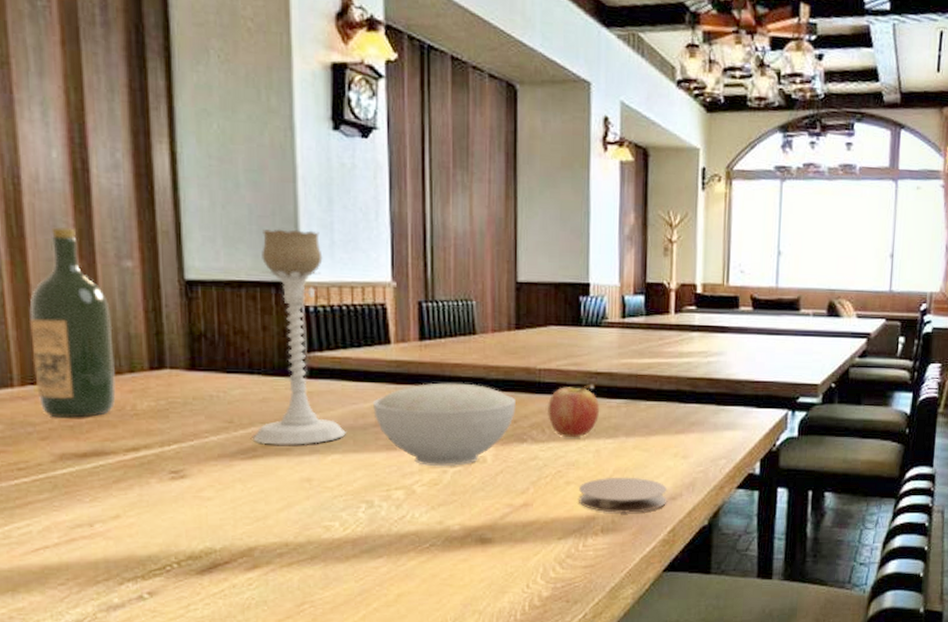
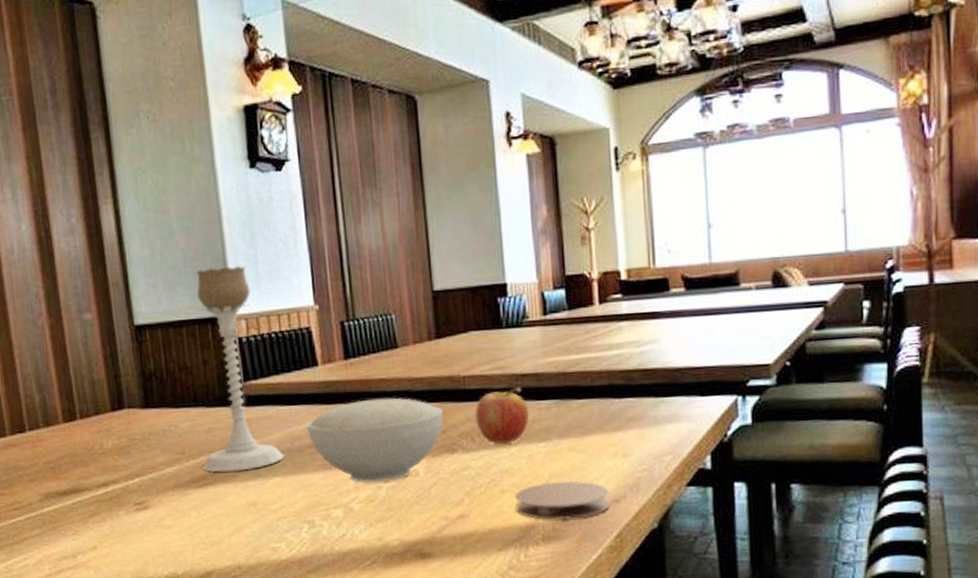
wine bottle: present [29,227,116,418] -> none [13,290,86,461]

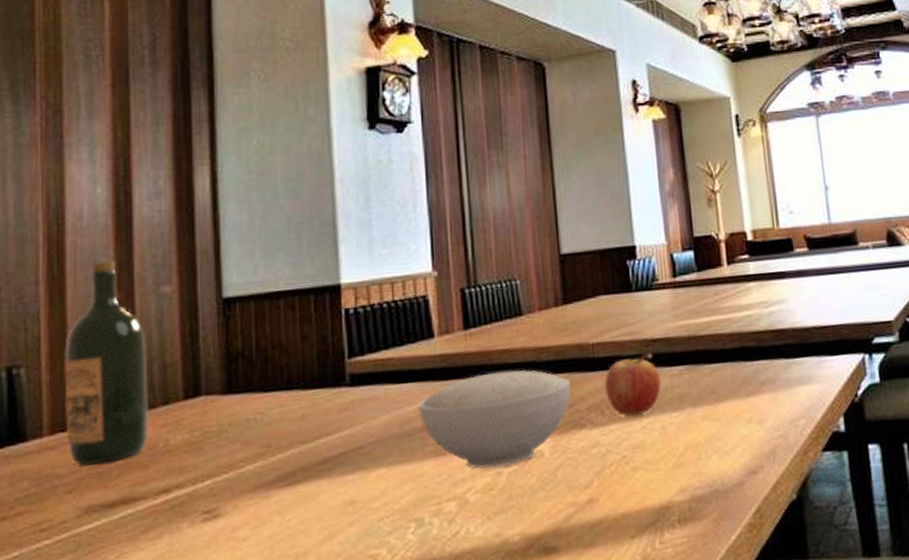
wine bottle: none [13,290,86,461] -> present [64,261,148,466]
candle holder: present [196,265,285,472] -> none [292,230,391,467]
coaster: present [514,480,611,520] -> none [647,452,748,499]

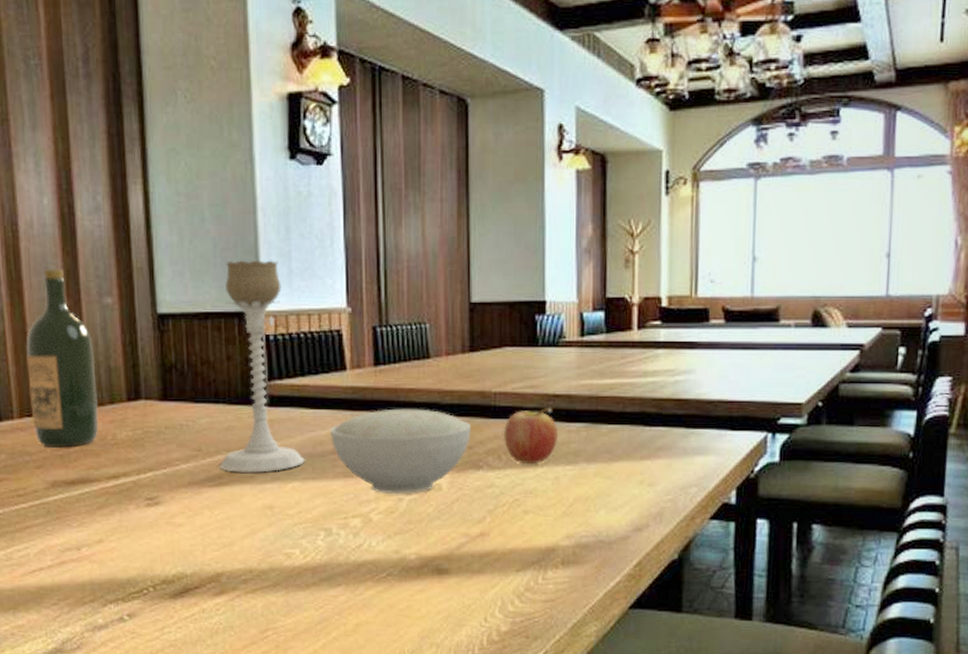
candle holder: none [292,230,391,467] -> present [219,260,305,473]

